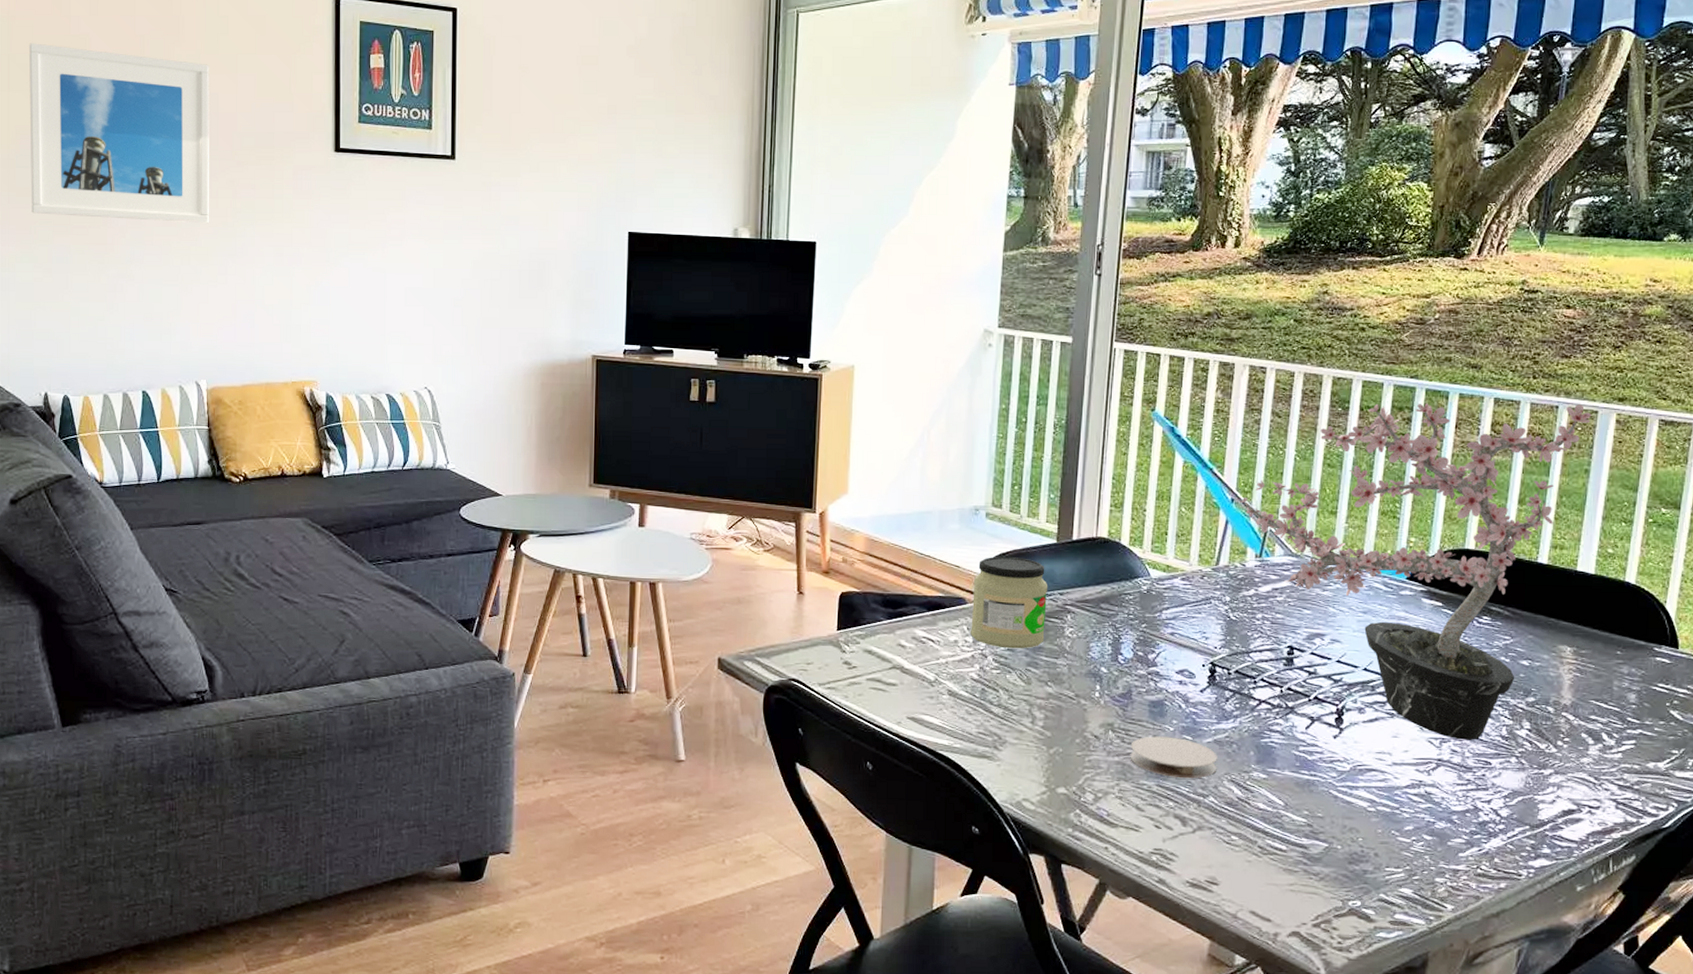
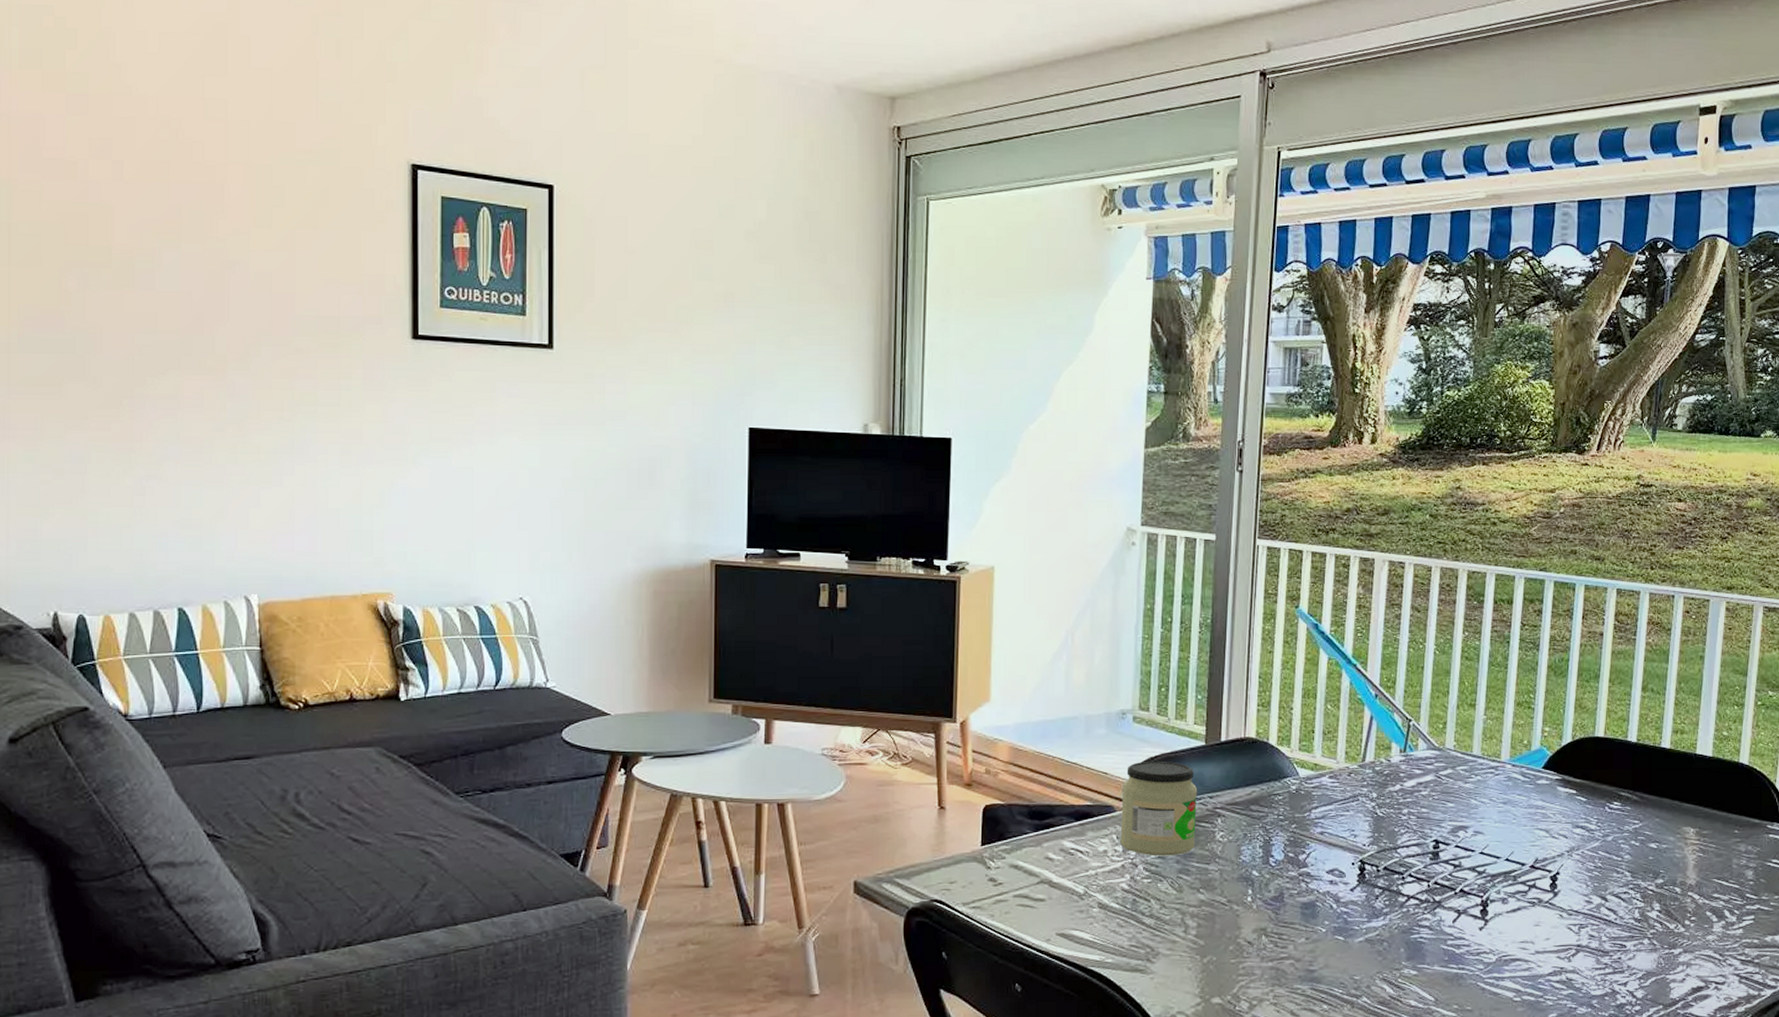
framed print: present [29,43,210,224] -> none [35,211,261,418]
coaster: present [1130,736,1217,779] -> none [1283,938,1369,980]
potted plant: present [1239,403,1591,740] -> none [1382,593,1703,925]

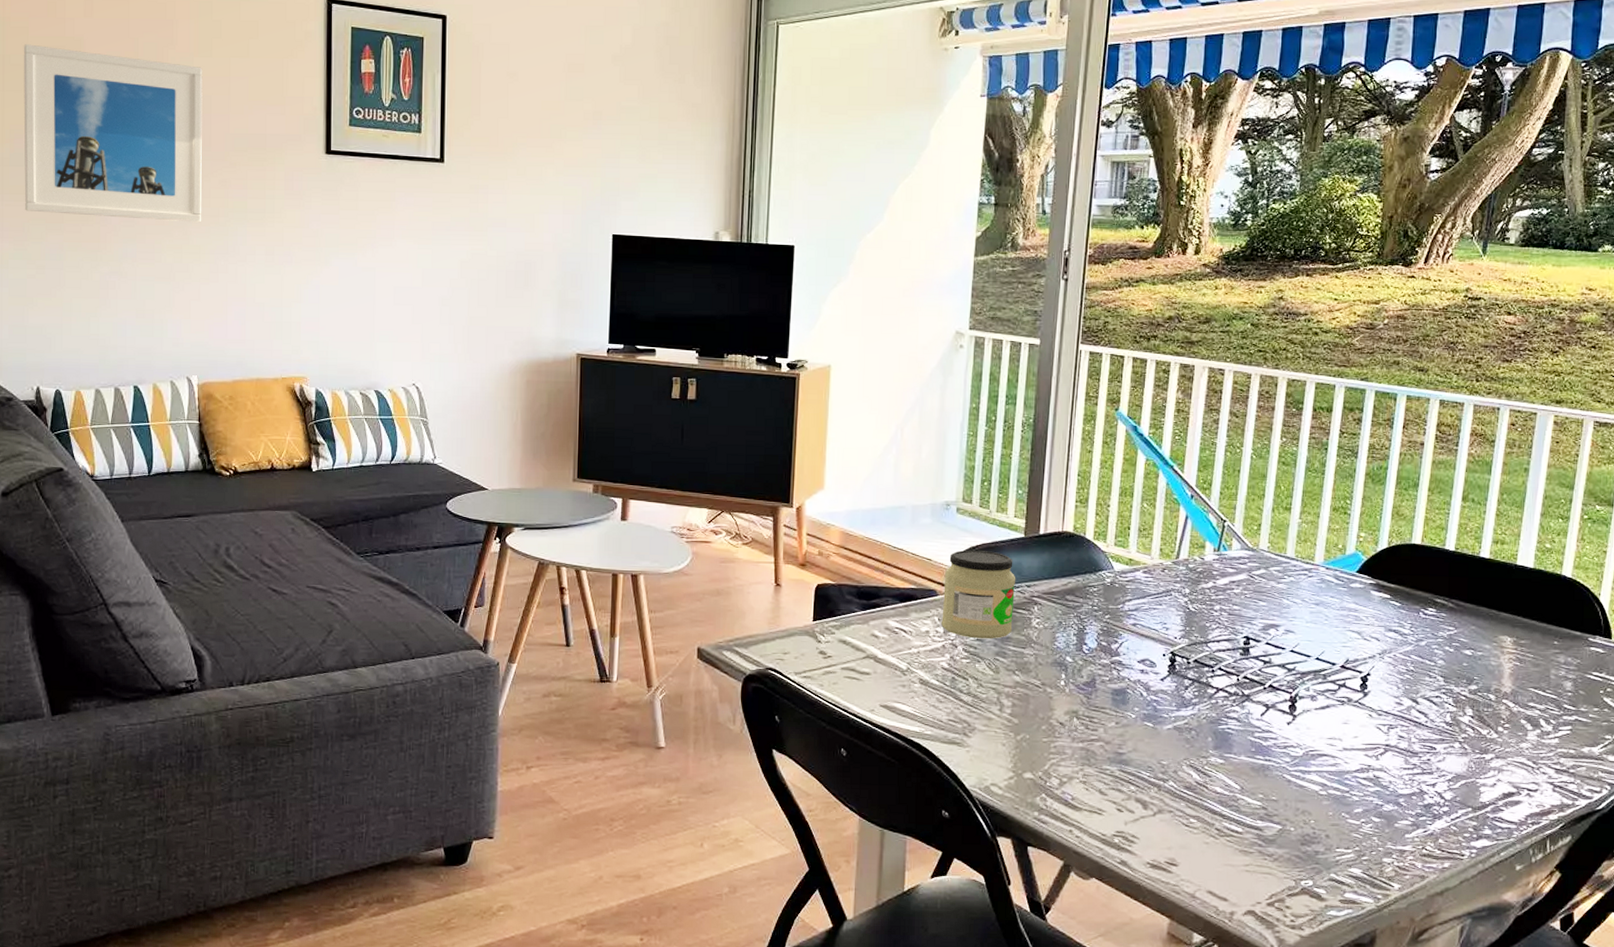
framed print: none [35,211,261,418] -> present [24,44,203,223]

